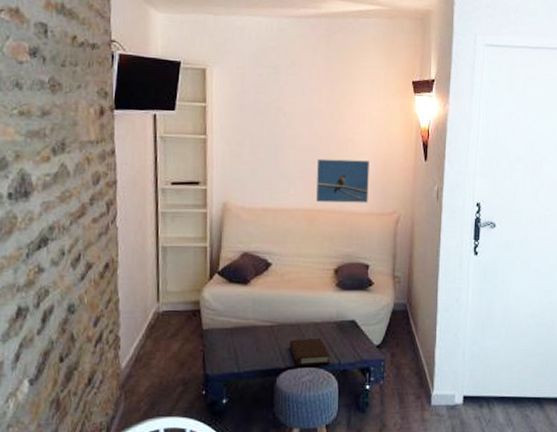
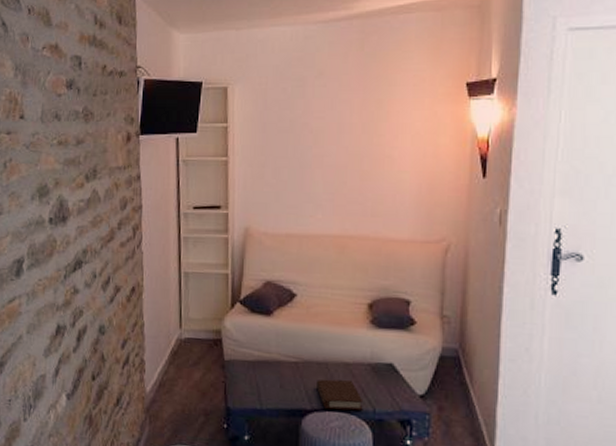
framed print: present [316,158,369,203] -> none [347,178,411,229]

